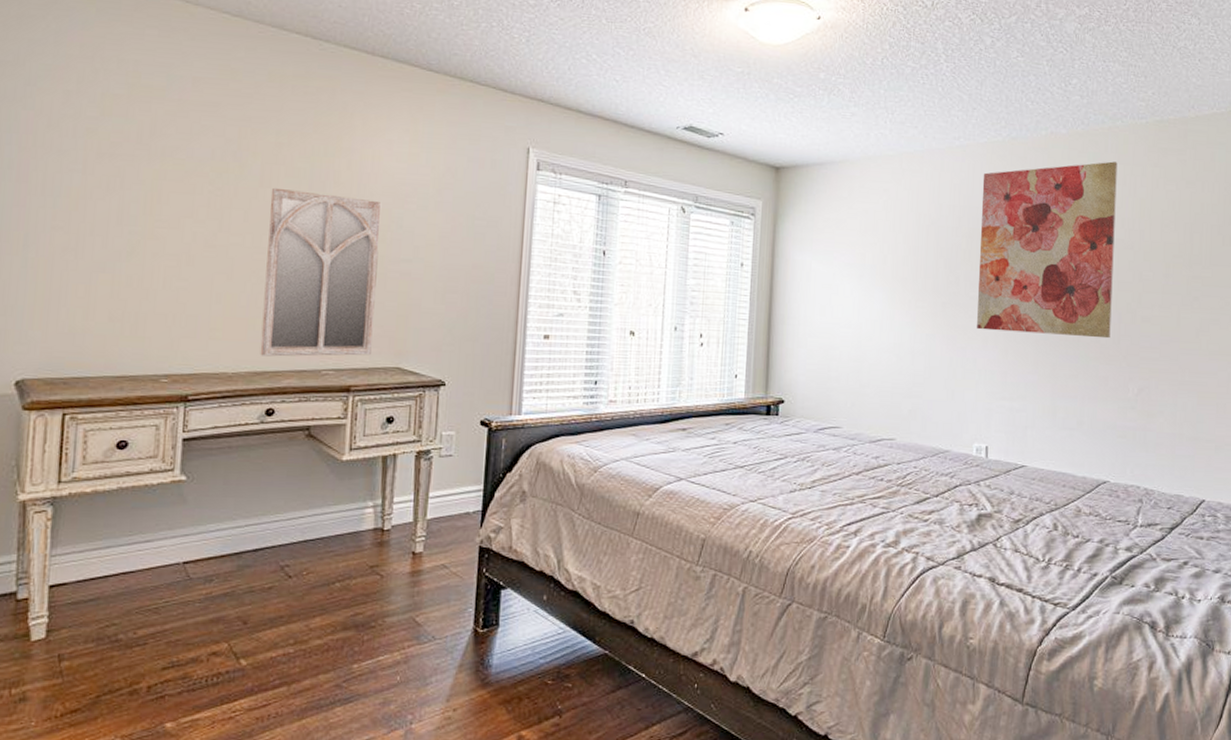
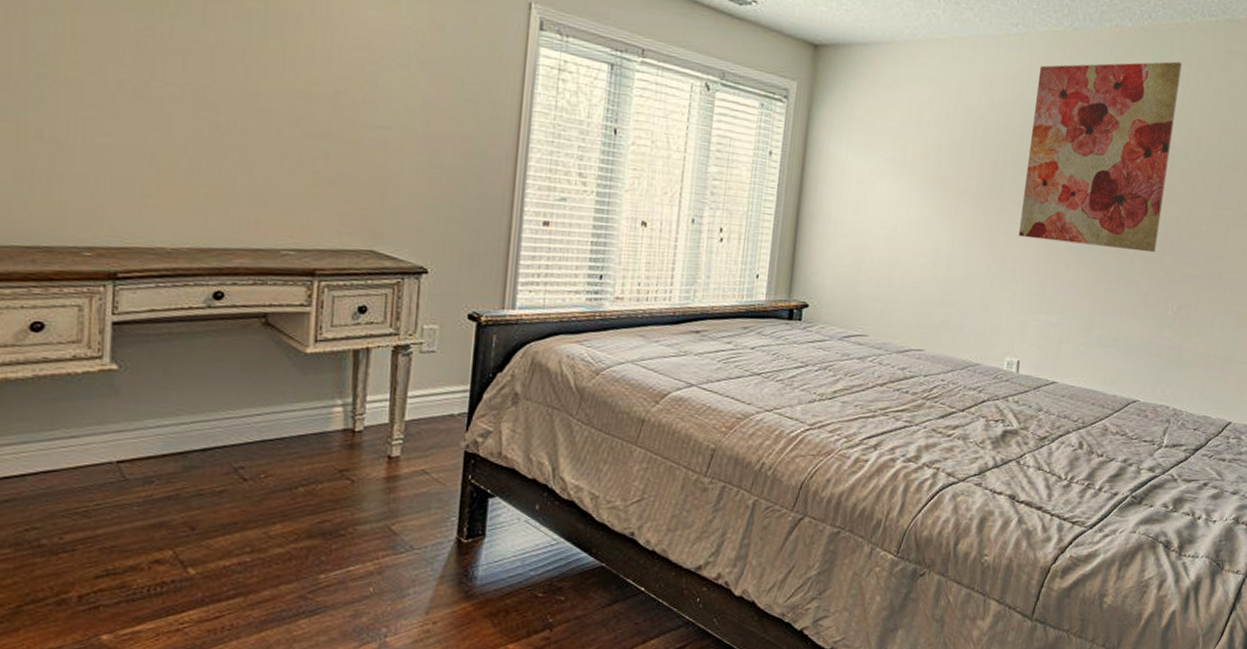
home mirror: present [260,187,382,357] -> none [205,30,353,235]

